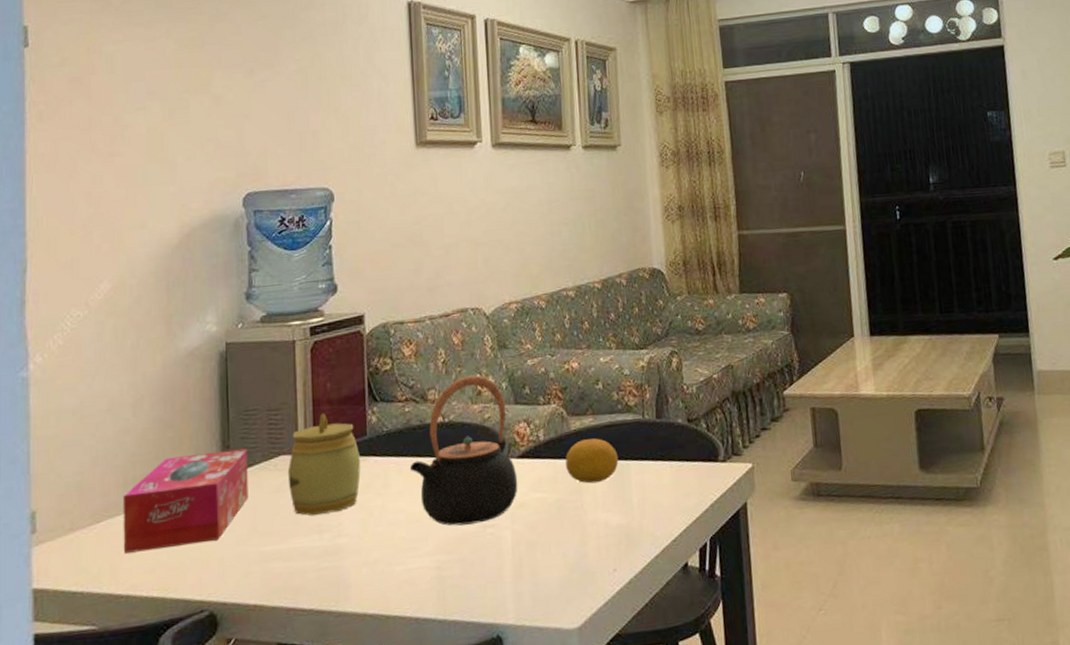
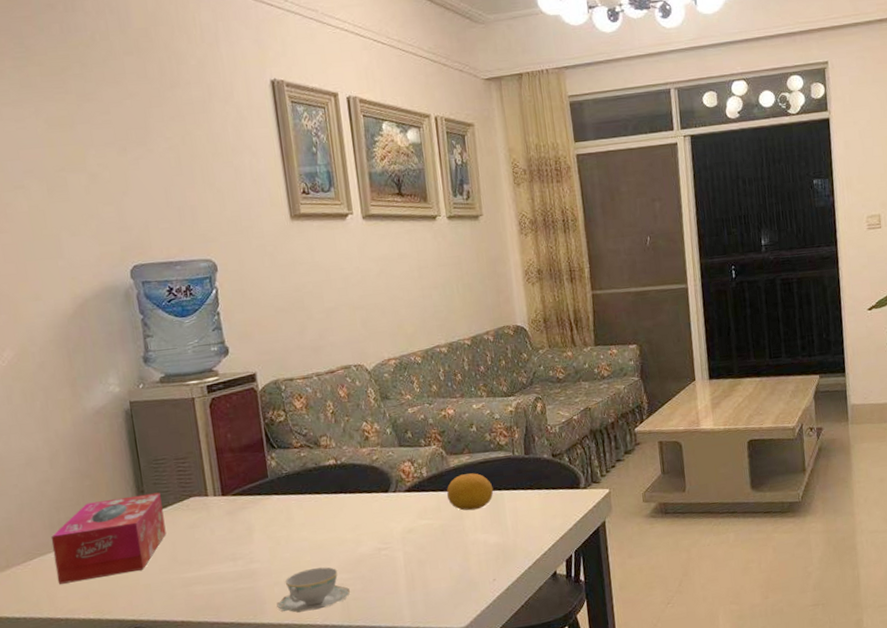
jar: present [287,413,361,516] -> none [199,460,266,547]
teacup: none [363,545,447,601] -> present [276,567,350,613]
teapot: present [409,375,518,526] -> none [309,423,407,550]

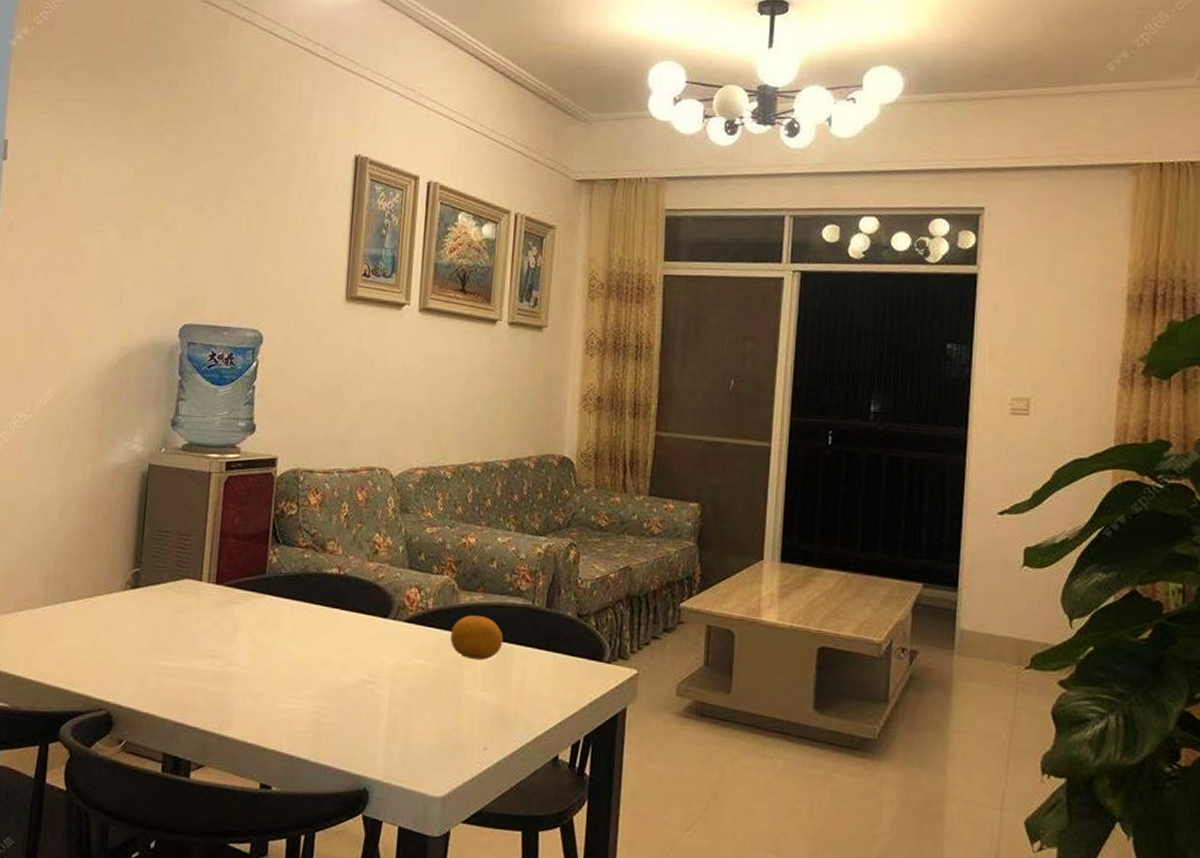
tissue box: present [50,492,166,584] -> none [39,563,156,647]
teacup: present [276,567,350,613] -> none [245,686,324,736]

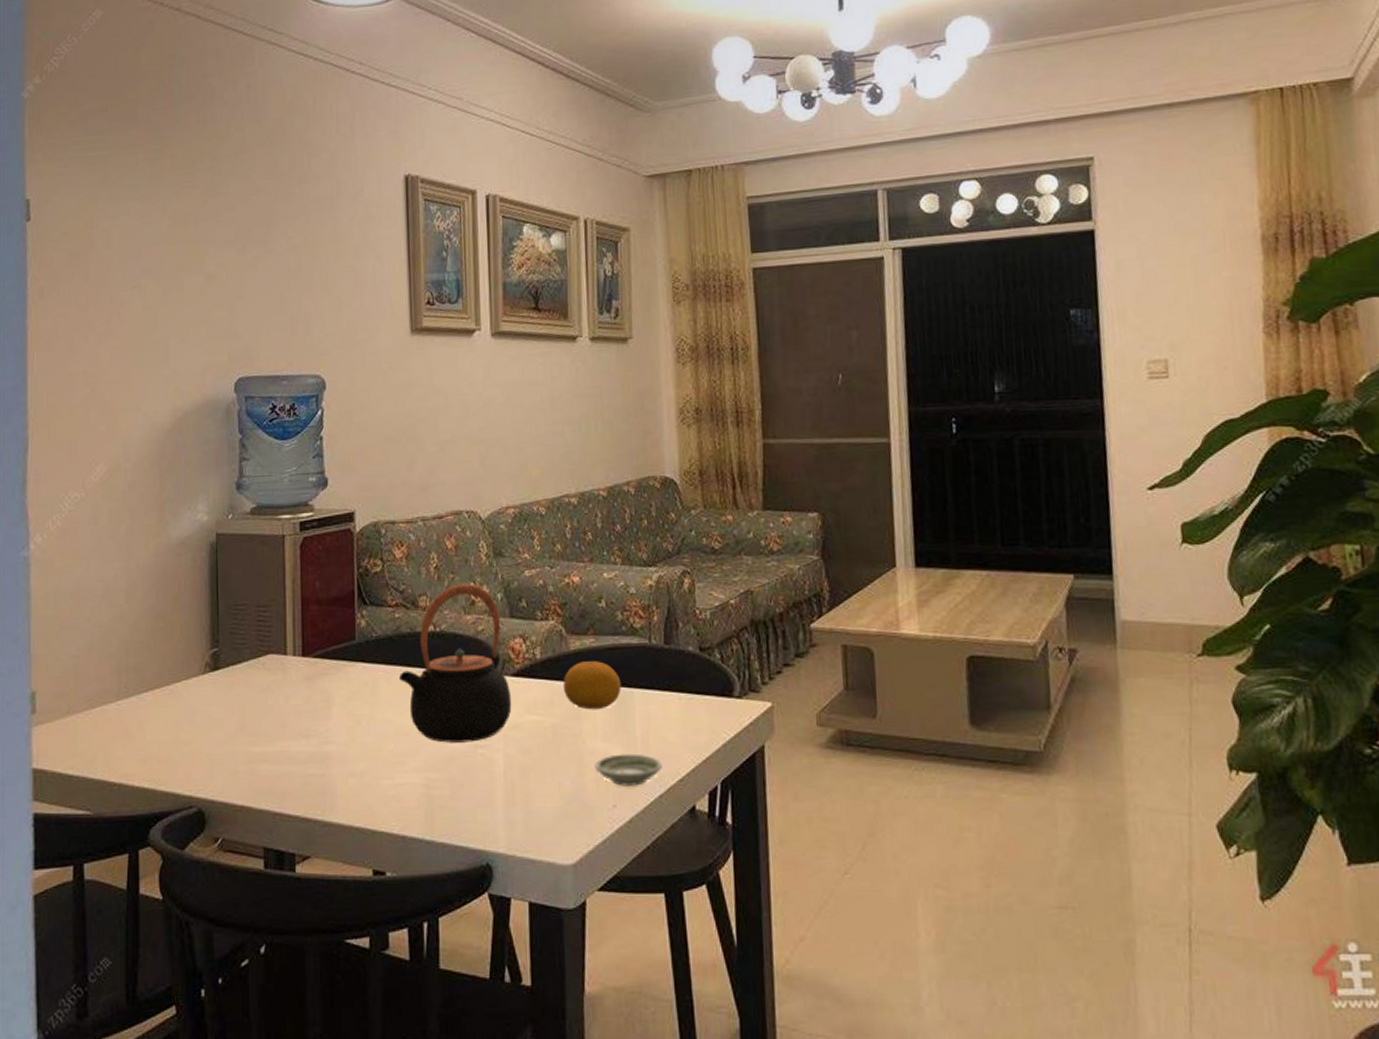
teapot: none [301,533,403,678] -> present [398,583,512,743]
saucer: none [471,701,532,733] -> present [594,753,662,786]

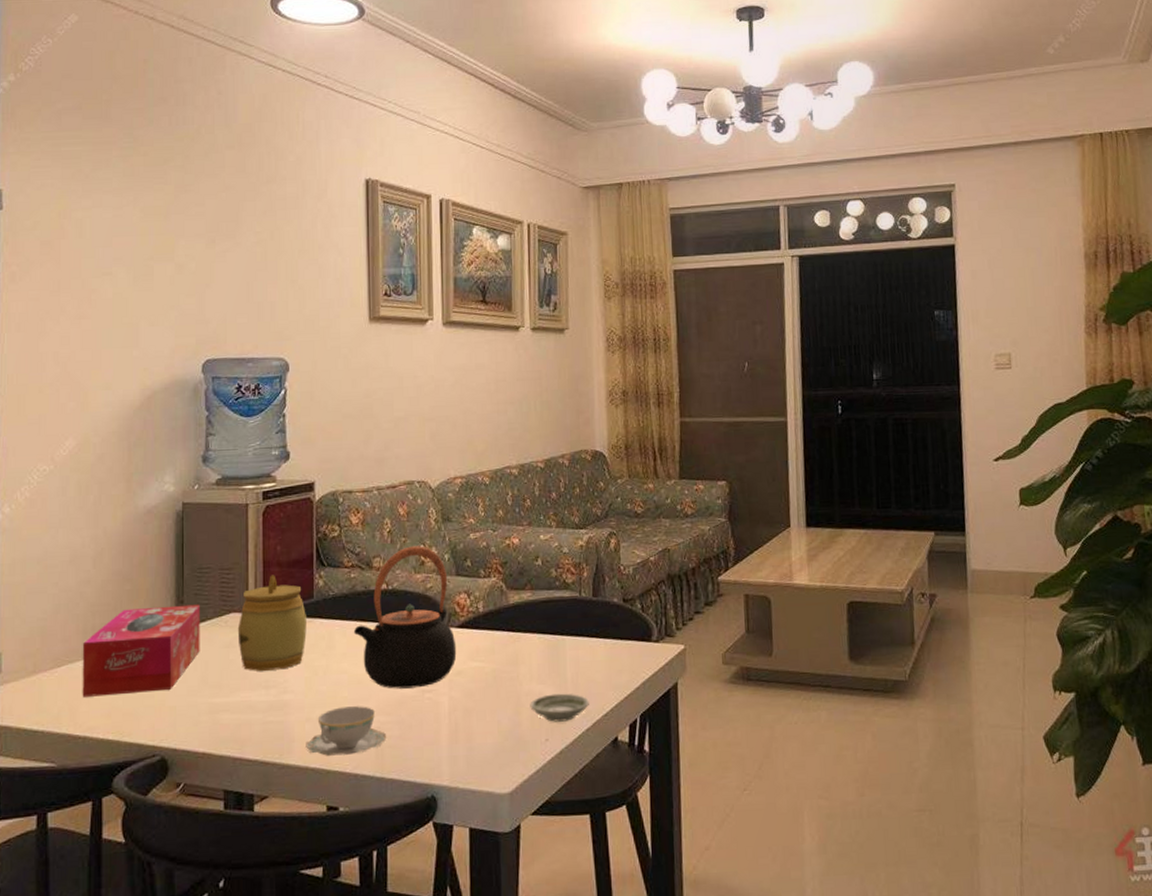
tissue box: none [116,644,237,741] -> present [82,604,200,697]
jar: none [275,613,349,720] -> present [237,575,307,672]
teacup: none [349,761,436,815] -> present [306,706,386,756]
fruit: present [562,661,622,710] -> none [502,613,555,656]

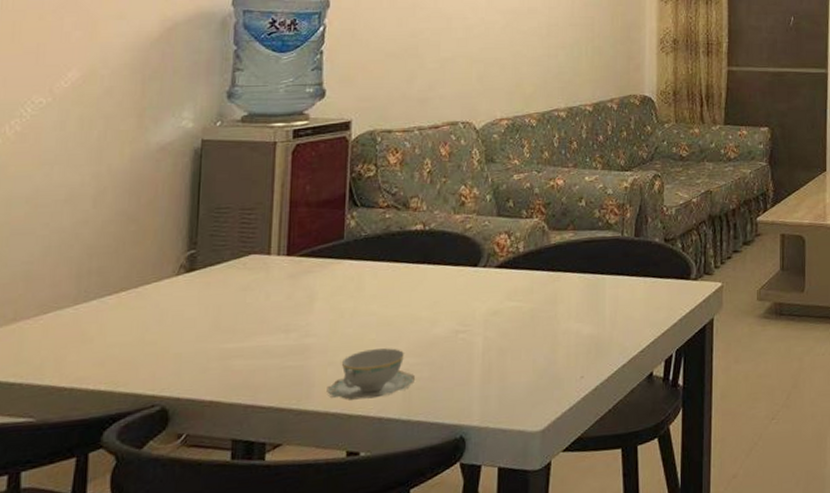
tissue box: present [82,604,200,697] -> none [71,245,216,346]
jar: present [237,575,307,672] -> none [257,215,335,316]
teapot: present [353,546,457,689] -> none [385,186,494,330]
saucer: present [530,693,589,722] -> none [566,330,626,360]

